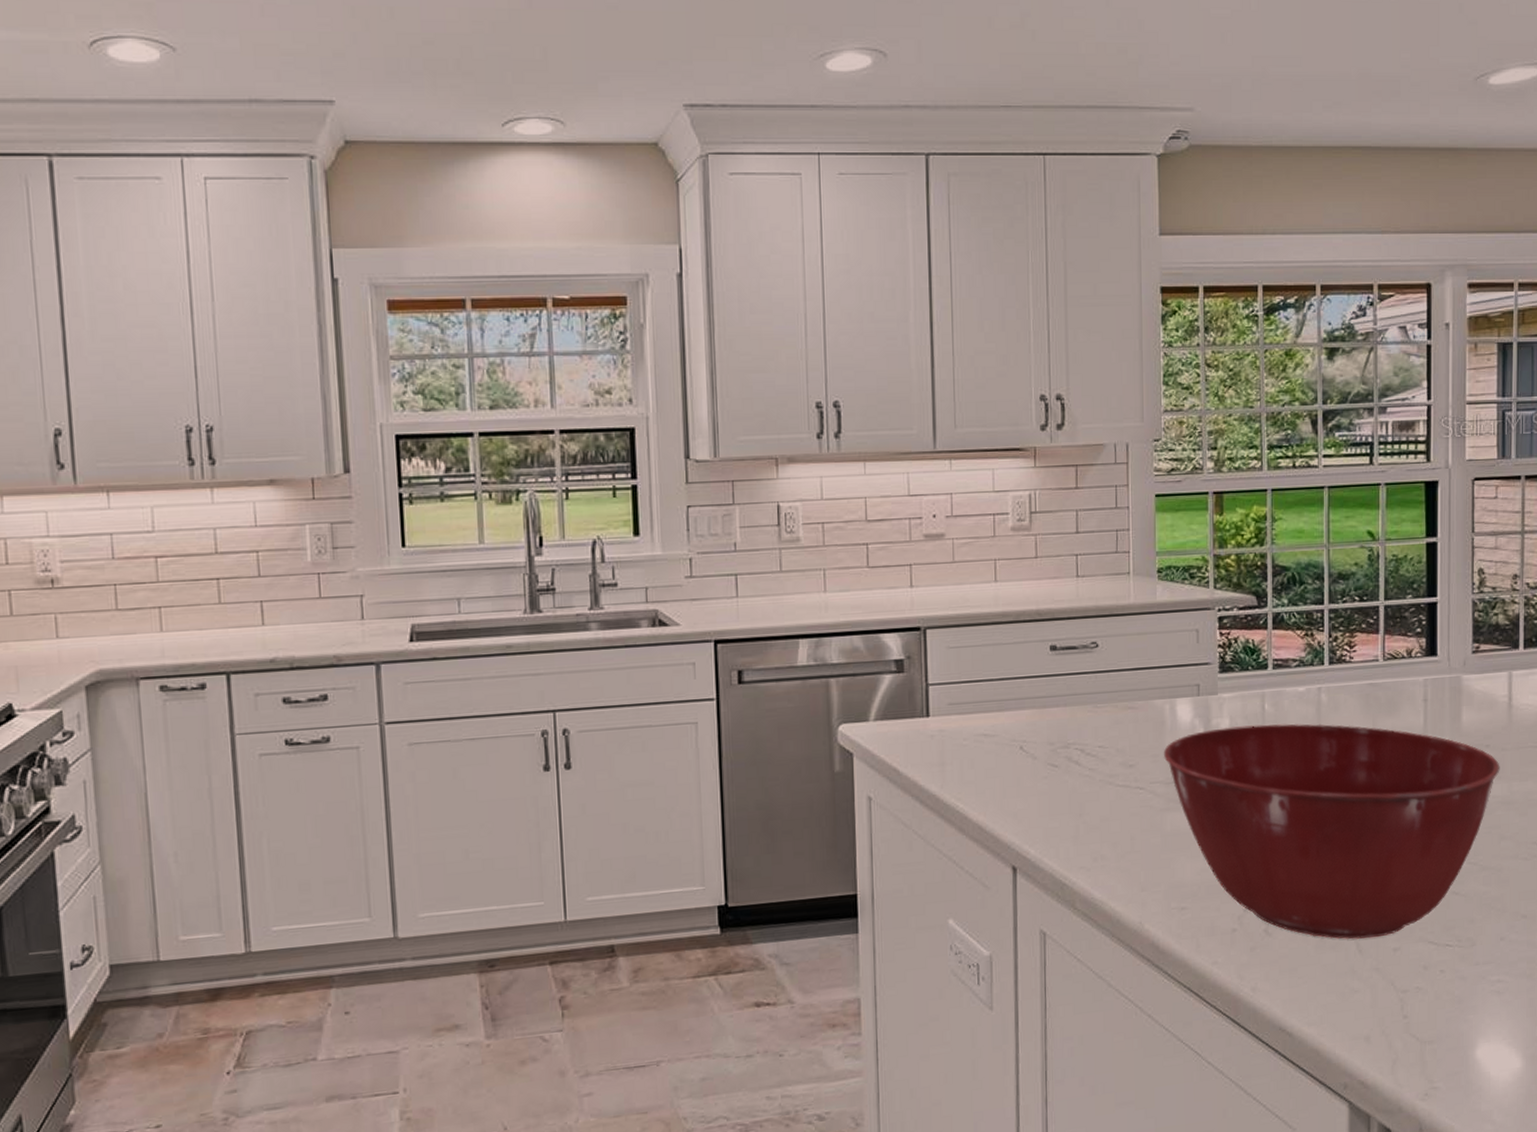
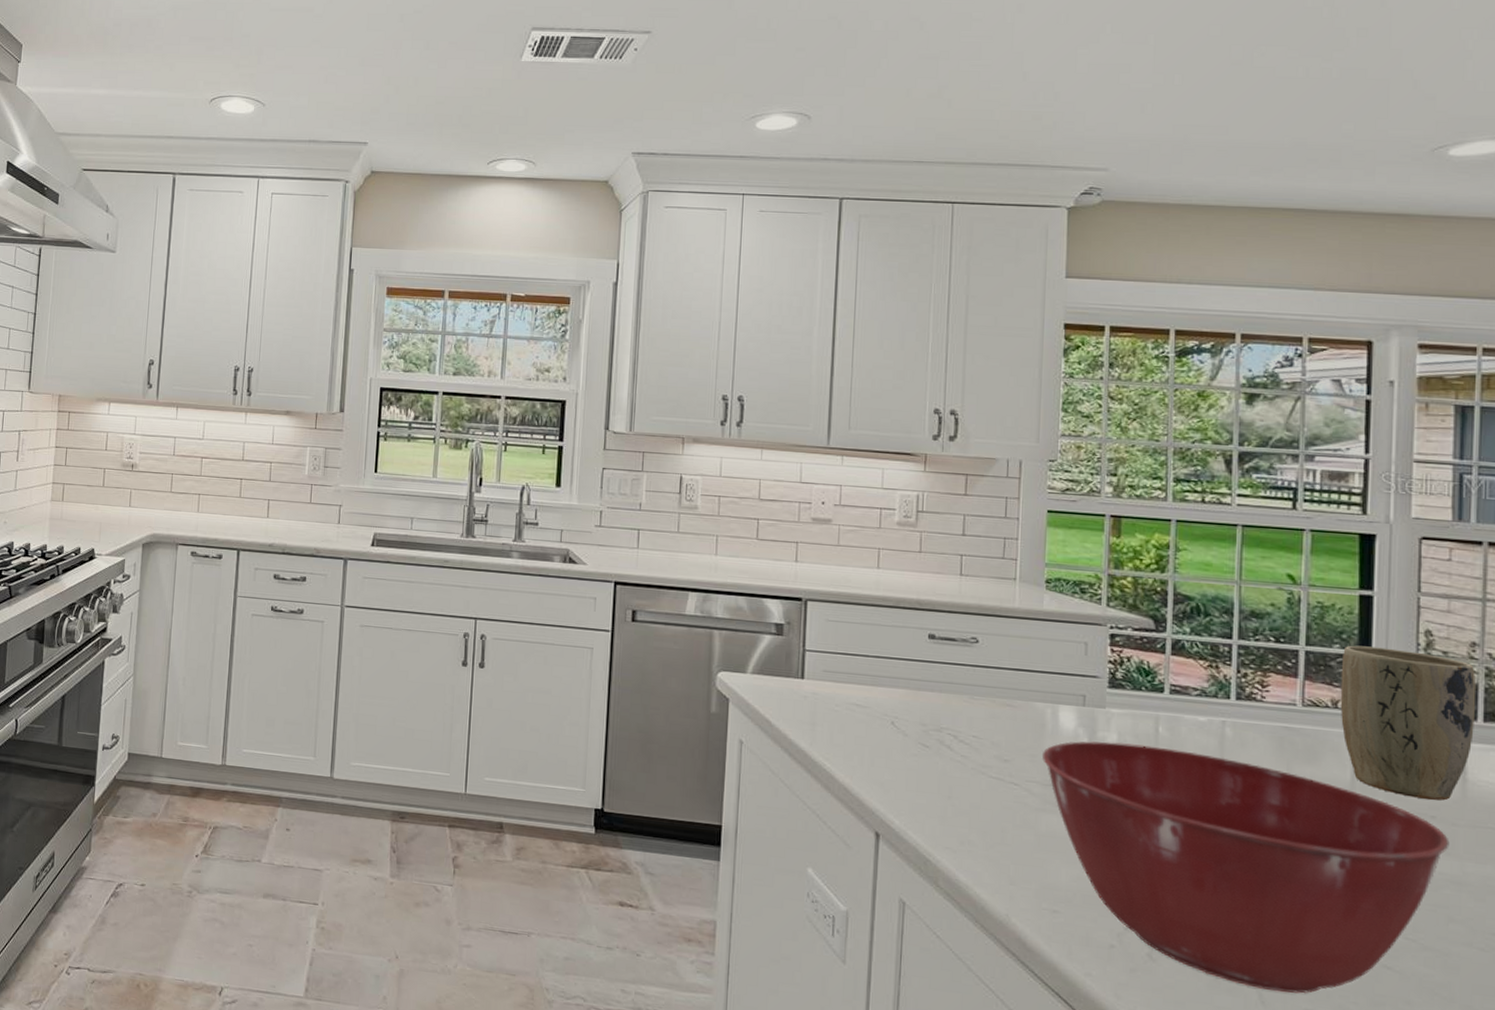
plant pot: none [1413,591,1517,731] -> present [1340,645,1475,801]

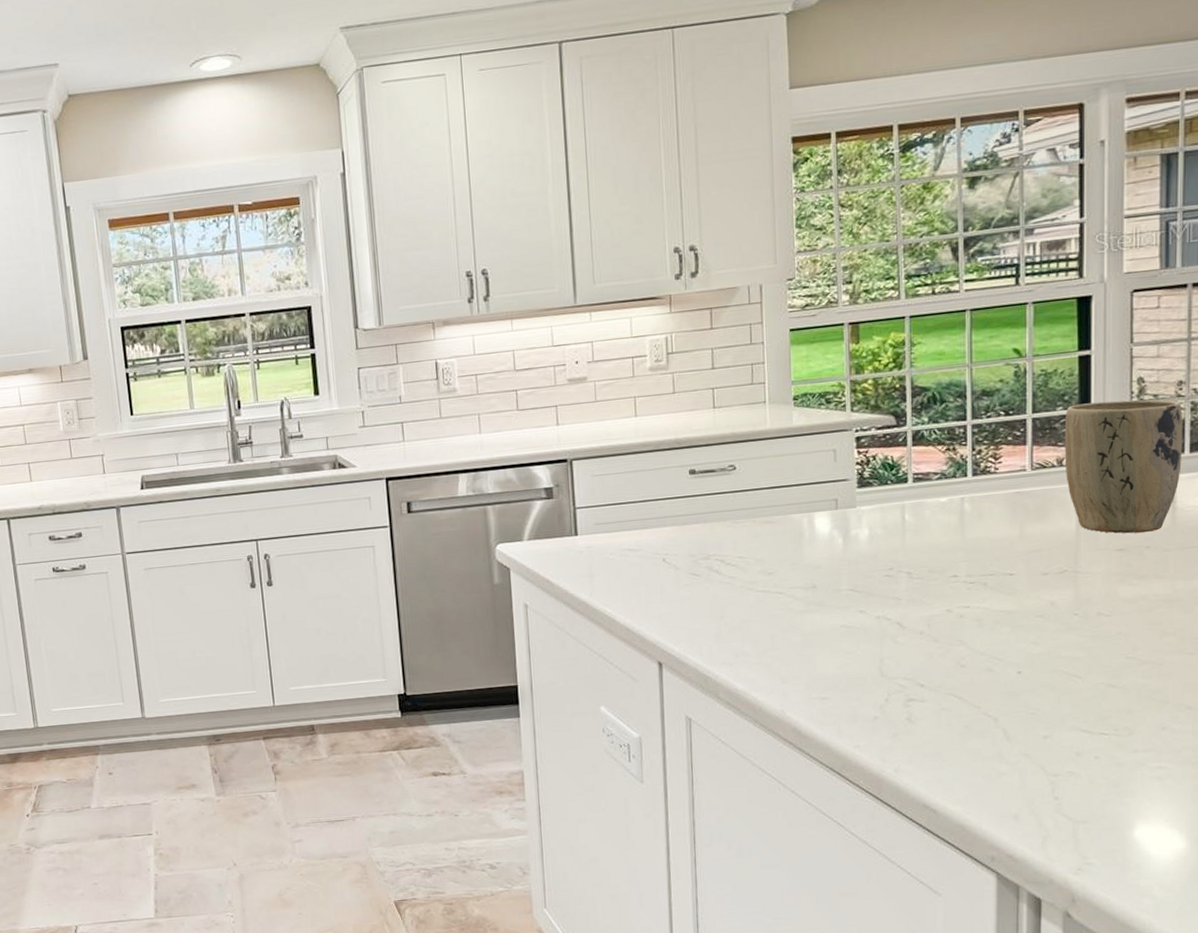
mixing bowl: present [1041,741,1450,994] -> none [802,531,1162,727]

